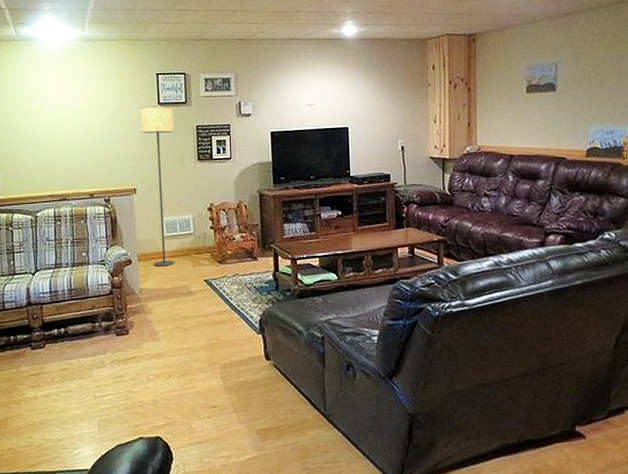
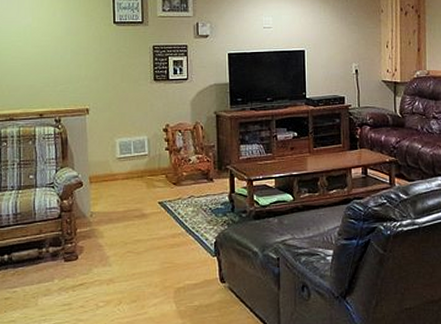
floor lamp: present [140,106,174,266] -> none [95,25,129,189]

